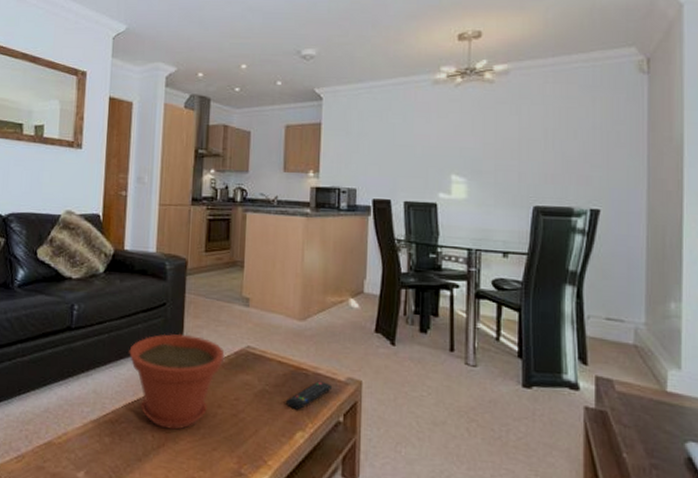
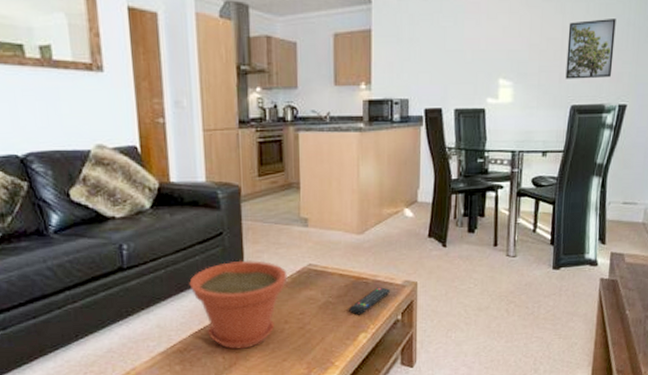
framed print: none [525,122,579,180] -> present [565,19,616,79]

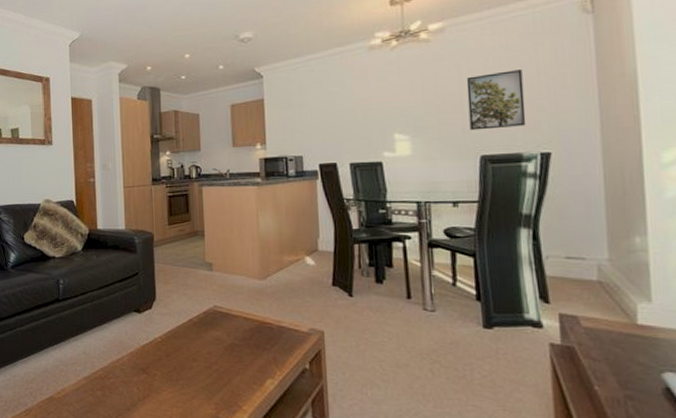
plant pot: present [189,260,288,350] -> none [110,298,195,382]
remote control: present [348,287,391,315] -> none [253,333,297,360]

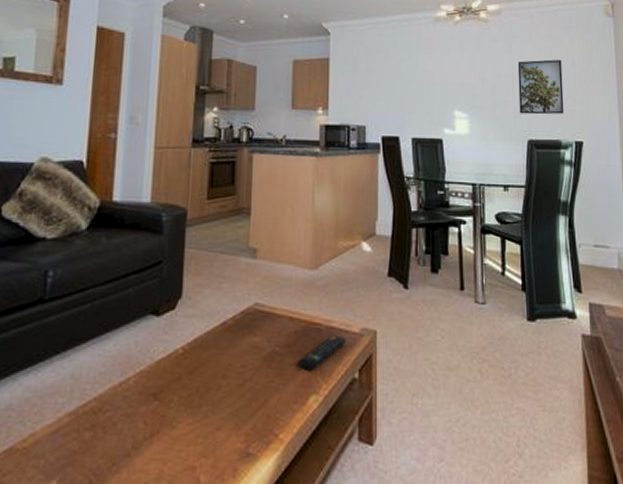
remote control: none [253,333,297,360] -> present [297,335,347,371]

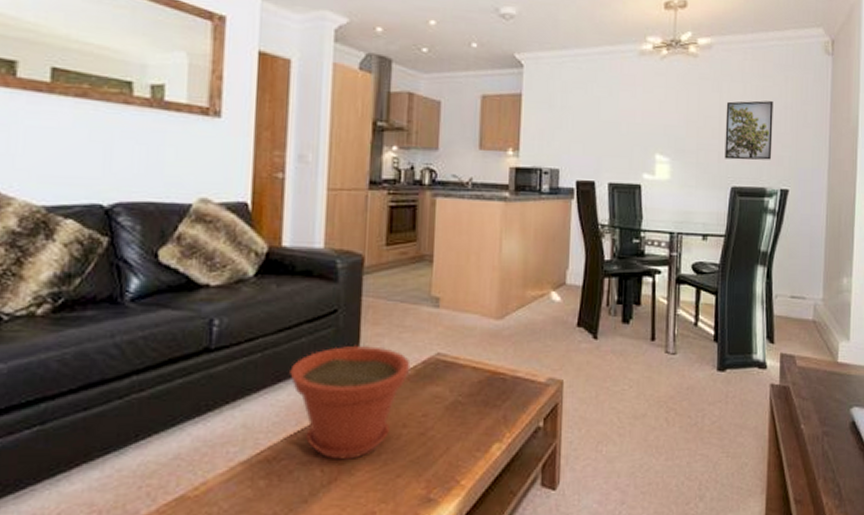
plant pot: none [116,295,230,412] -> present [290,345,411,460]
remote control: present [297,335,347,371] -> none [480,385,533,420]

